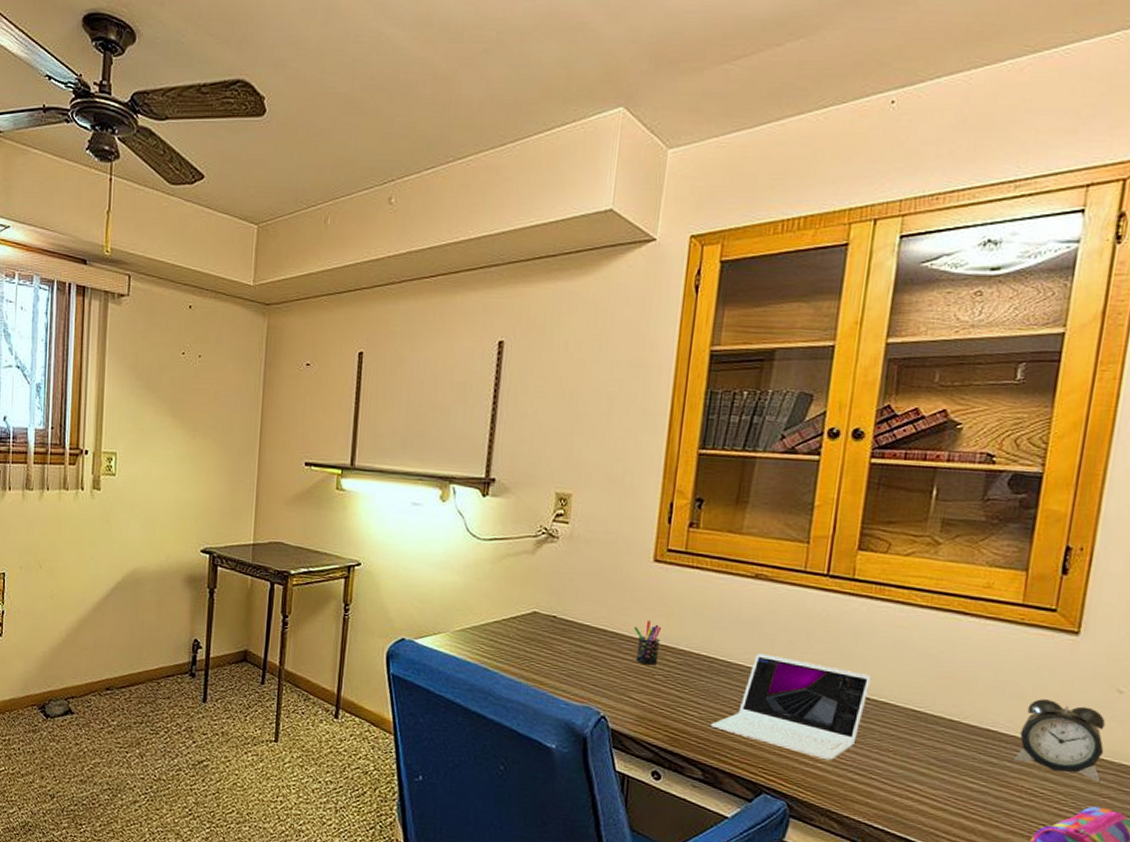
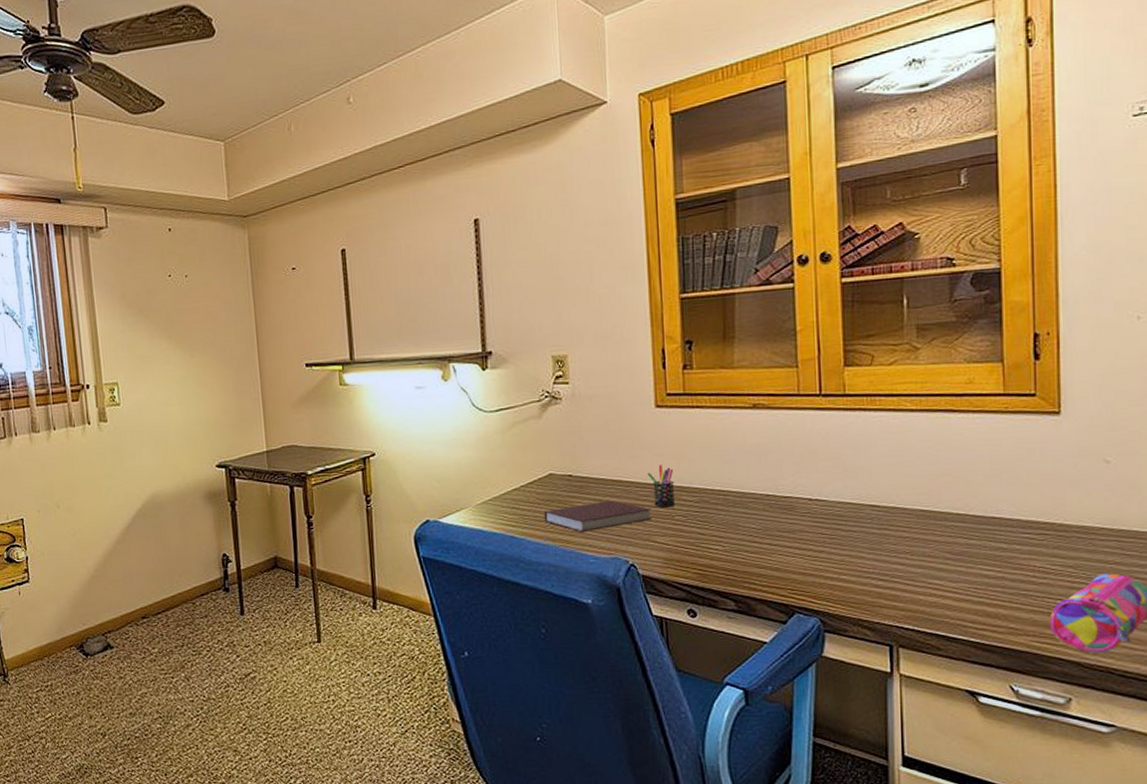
notebook: none [521,647,632,676] -> present [544,500,652,533]
laptop: present [710,653,872,761] -> none [735,479,878,572]
alarm clock: present [1014,699,1106,781] -> none [1022,480,1104,549]

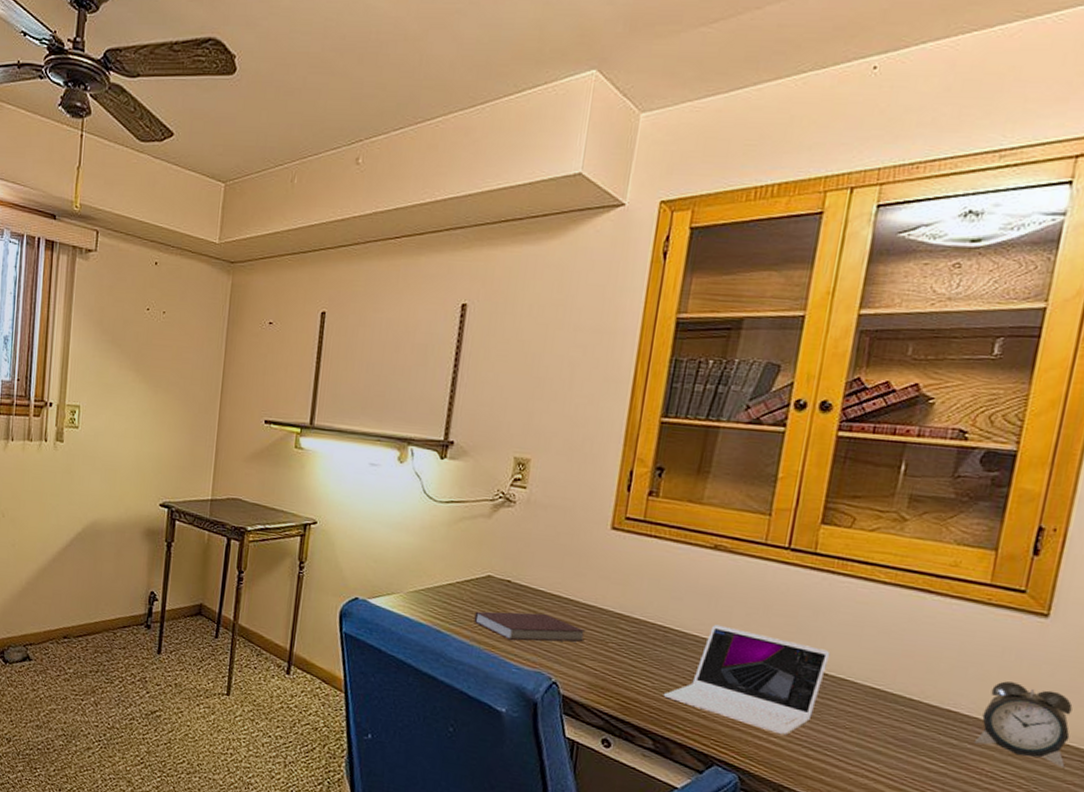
pen holder: present [647,465,676,508] -> none [588,588,618,633]
laptop: none [735,479,878,572] -> present [663,624,831,736]
alarm clock: none [1022,480,1104,549] -> present [975,681,1073,767]

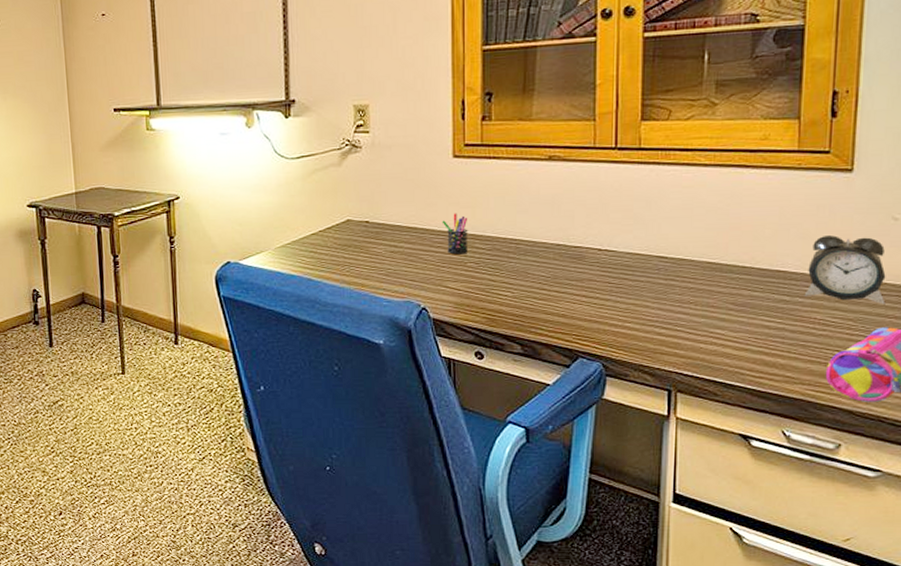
notebook: present [474,611,586,642] -> none [340,246,445,277]
pen holder: none [588,588,618,633] -> present [442,213,468,254]
laptop: present [663,624,831,736] -> none [523,229,667,320]

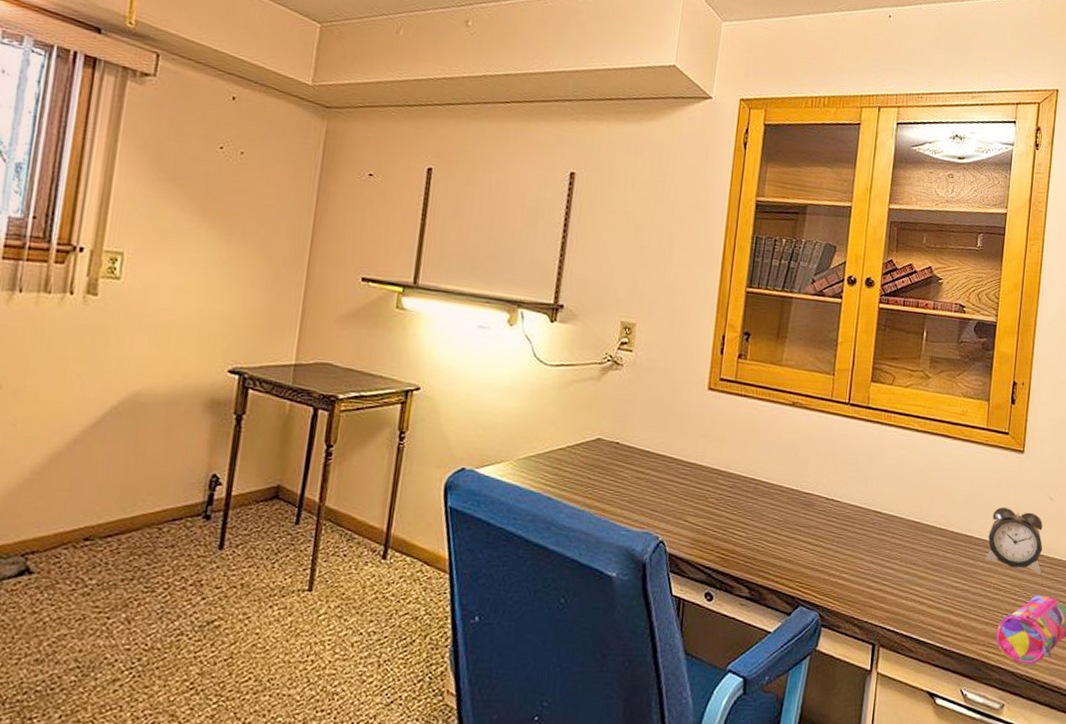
pen holder: present [442,213,468,254] -> none [690,446,715,489]

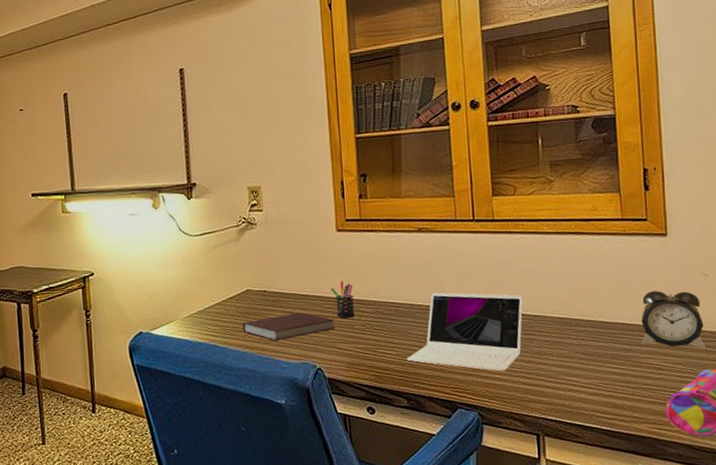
notebook: none [584,473,689,503] -> present [242,312,335,341]
pen holder: none [690,446,715,489] -> present [330,281,355,318]
laptop: none [756,474,883,571] -> present [406,292,523,371]

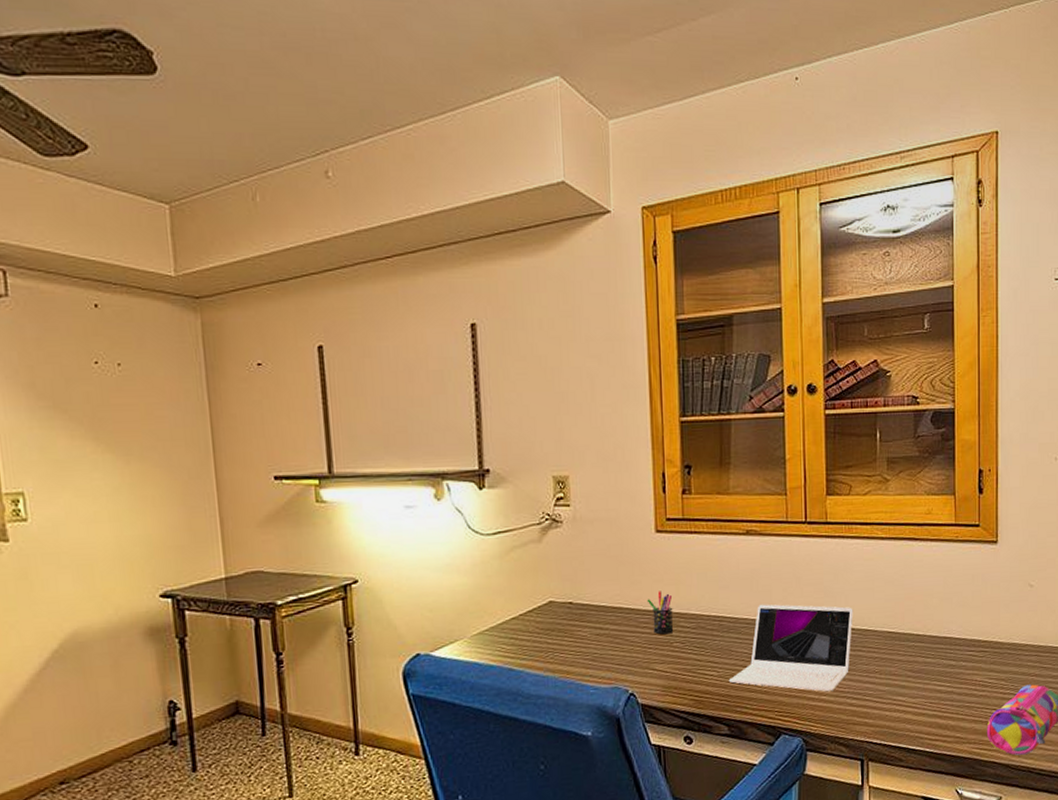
notebook: present [242,312,335,341] -> none [543,627,651,663]
alarm clock: present [641,291,707,349] -> none [967,602,1028,664]

